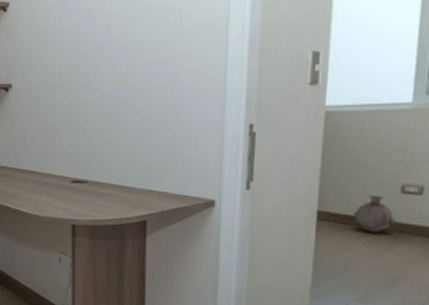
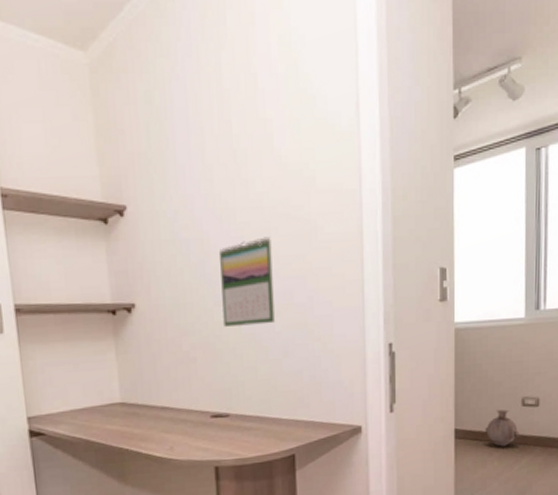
calendar: none [86,25,136,105] -> present [218,236,276,327]

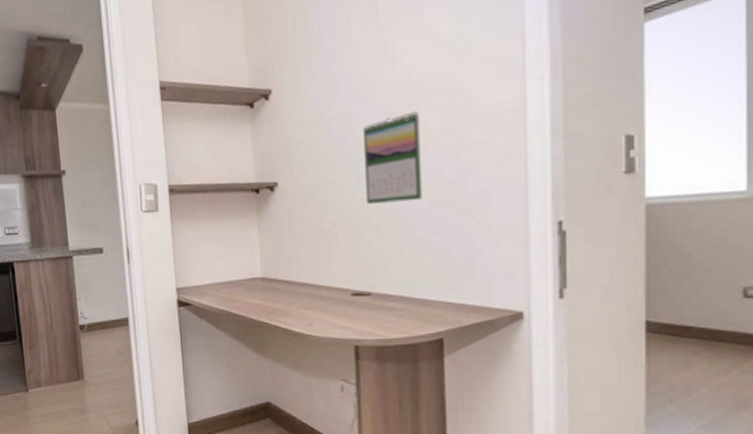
vase: present [485,409,520,447] -> none [688,301,741,346]

